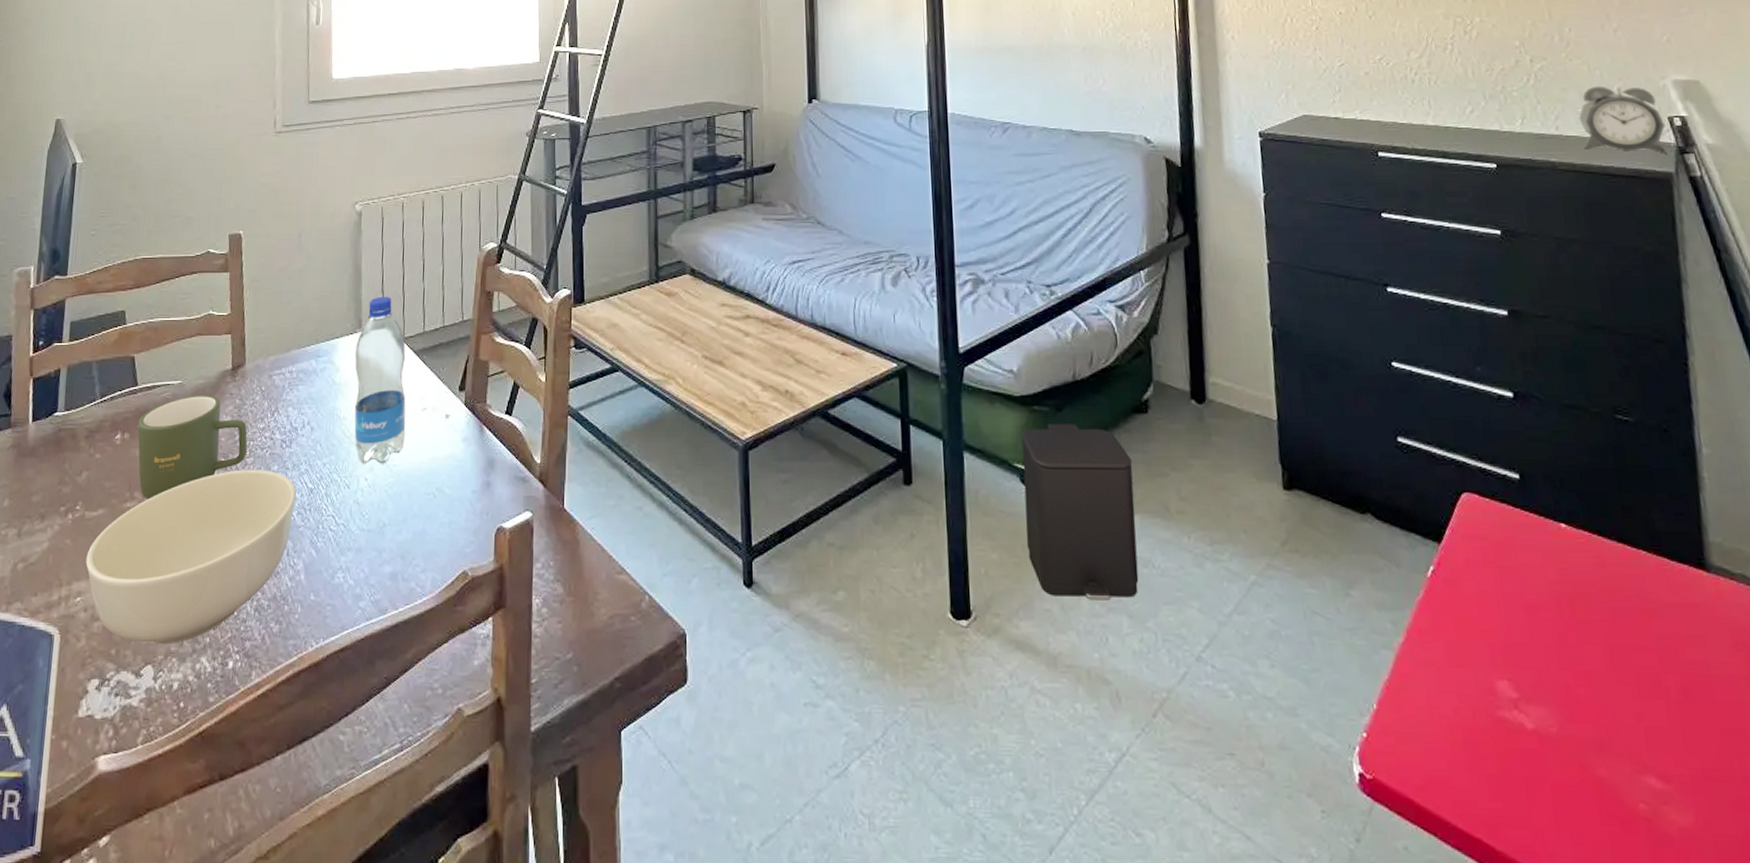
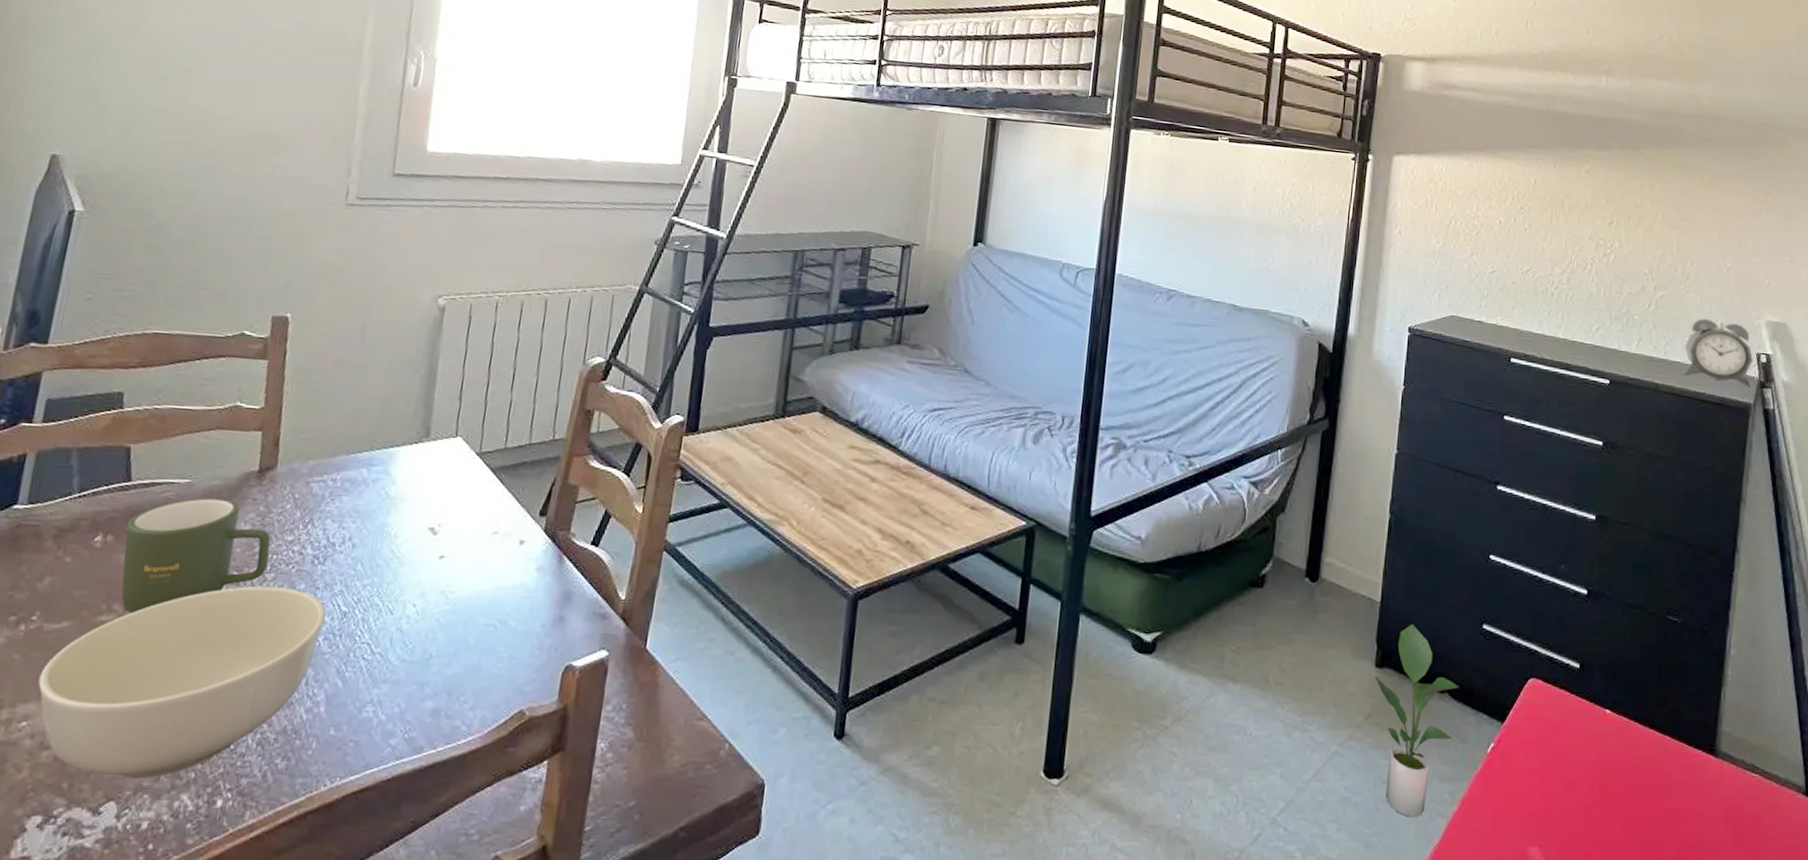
bottle: present [354,296,406,464] -> none [405,404,481,590]
pedal bin: present [1021,423,1139,600] -> none [1128,591,1242,765]
potted plant: none [1284,441,1383,651] -> present [1375,623,1460,817]

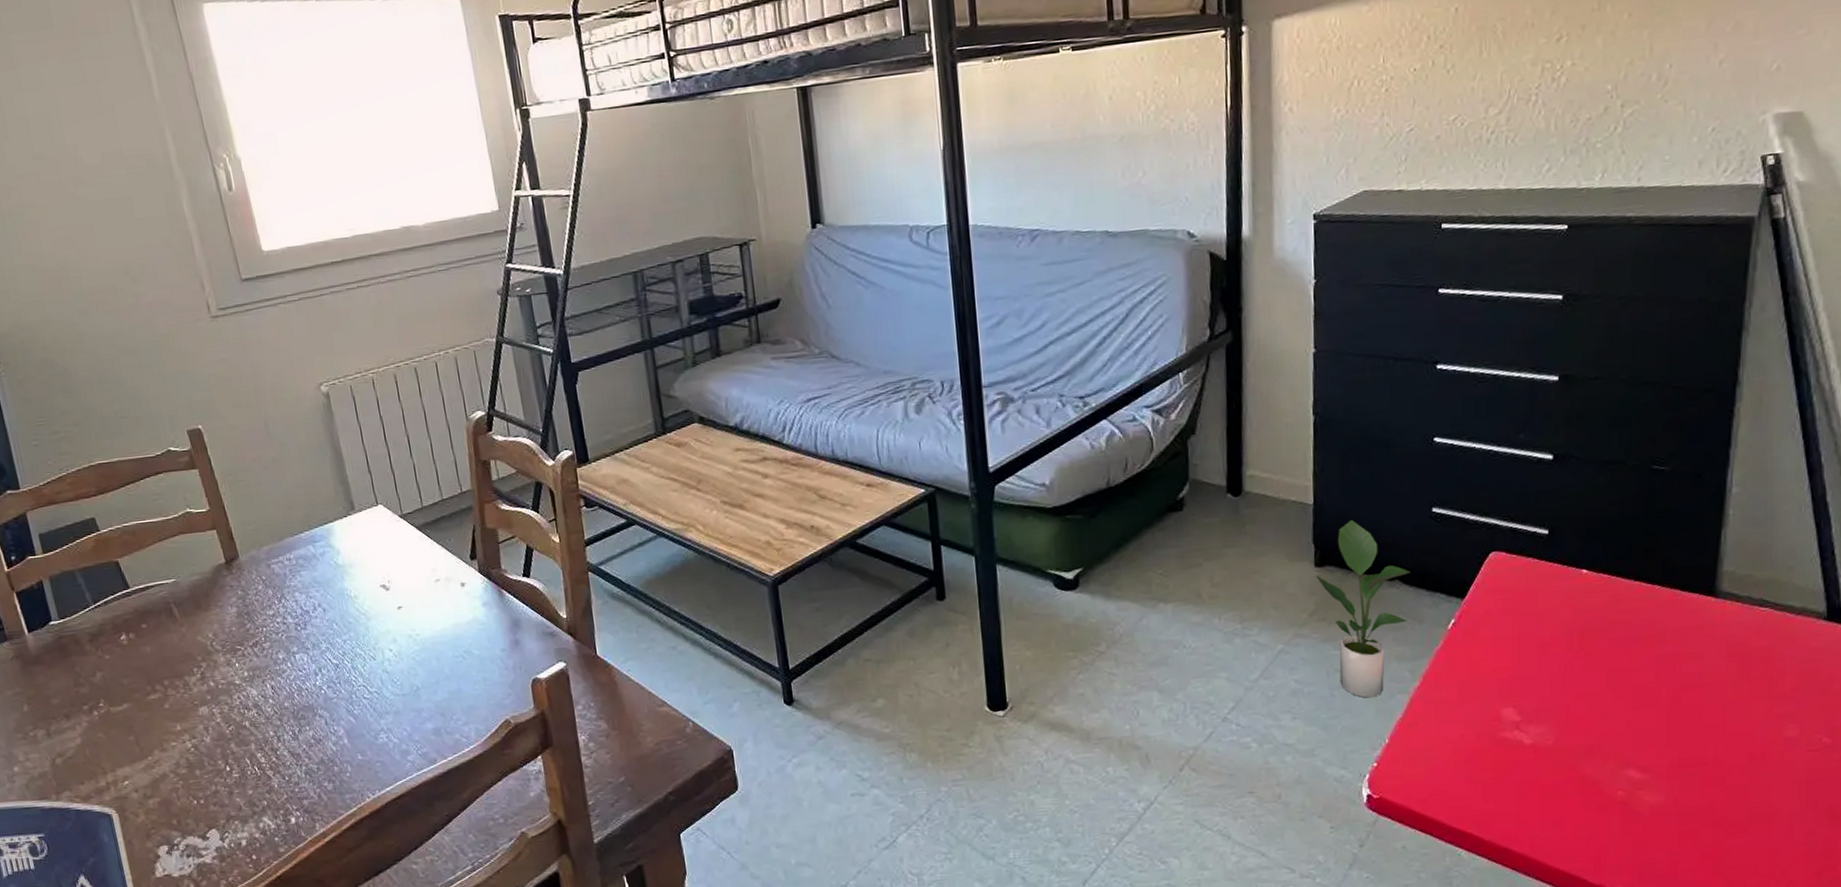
bowl: present [38,585,326,779] -> none [123,651,325,812]
mug: present [121,497,271,614] -> none [140,589,262,691]
alarm clock: present [1685,318,1752,387] -> none [1664,125,1756,200]

